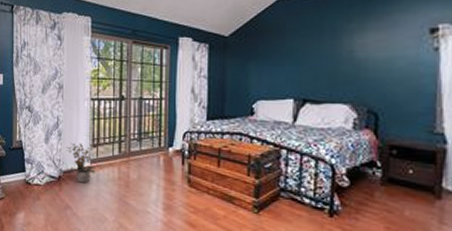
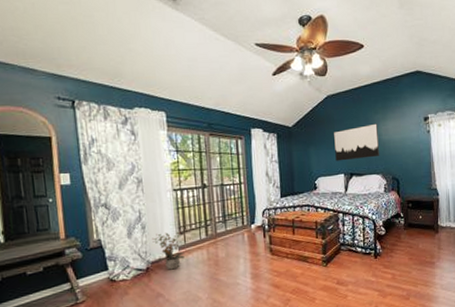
wall art: none [283,35,350,82] -> present [334,123,379,161]

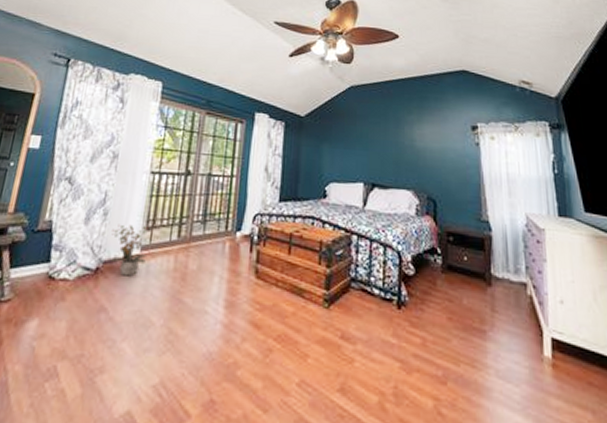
wall art: present [334,123,379,161] -> none [354,125,411,167]

